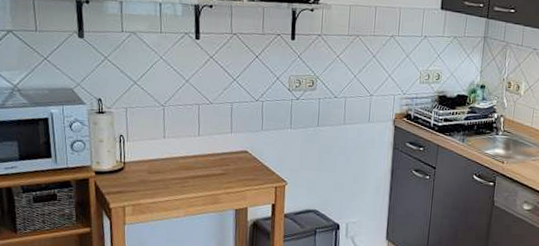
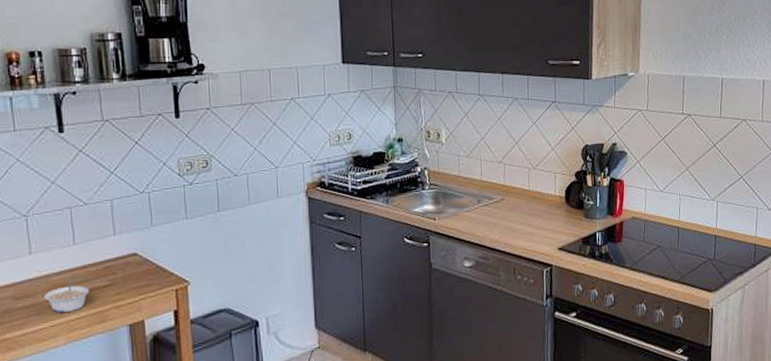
legume: none [172,164,208,191] -> present [44,280,90,313]

